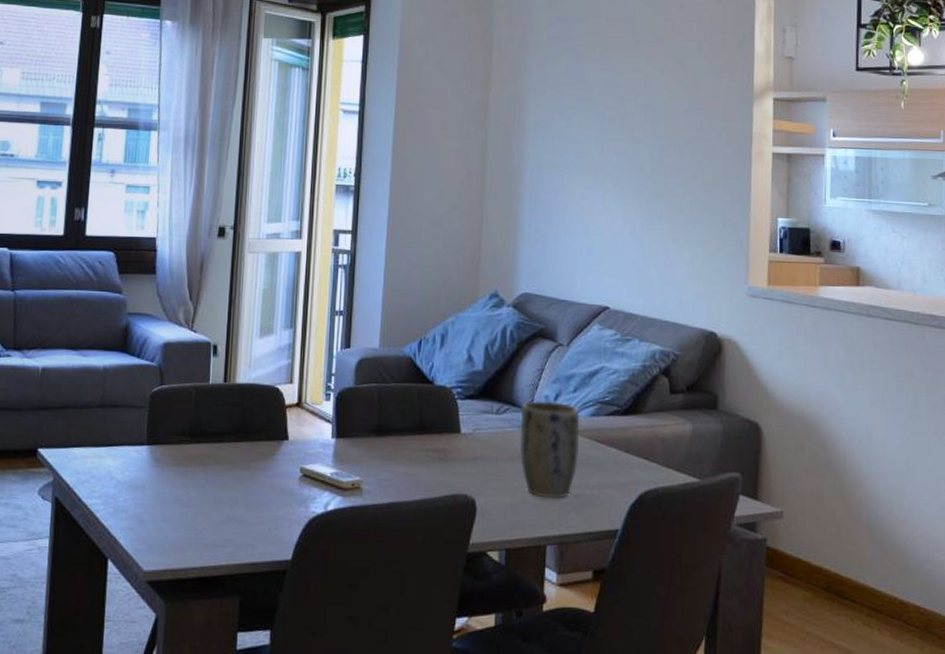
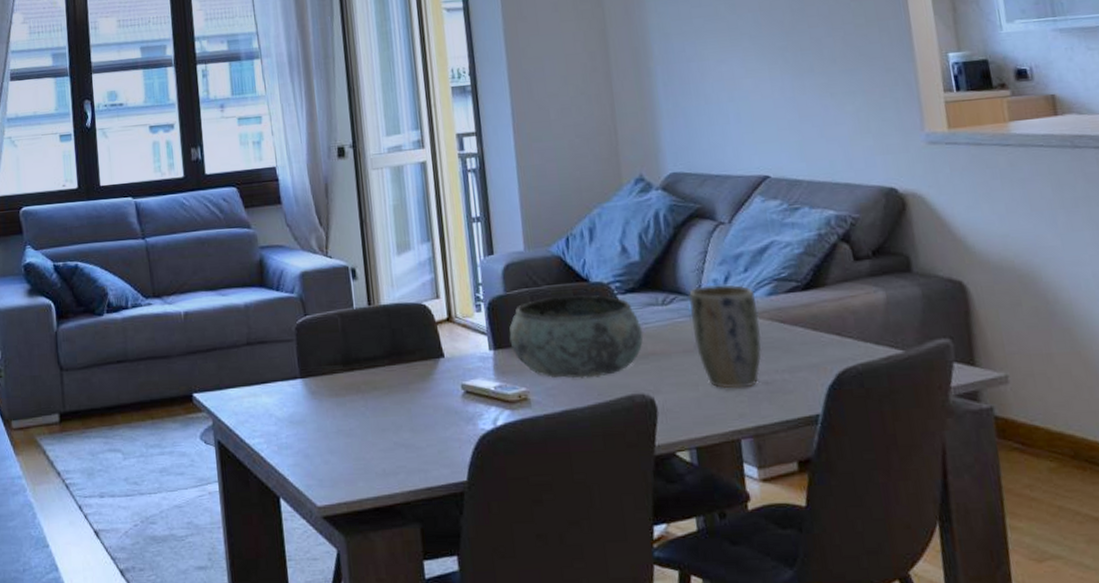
bowl: none [352,394,475,475] -> present [509,295,643,379]

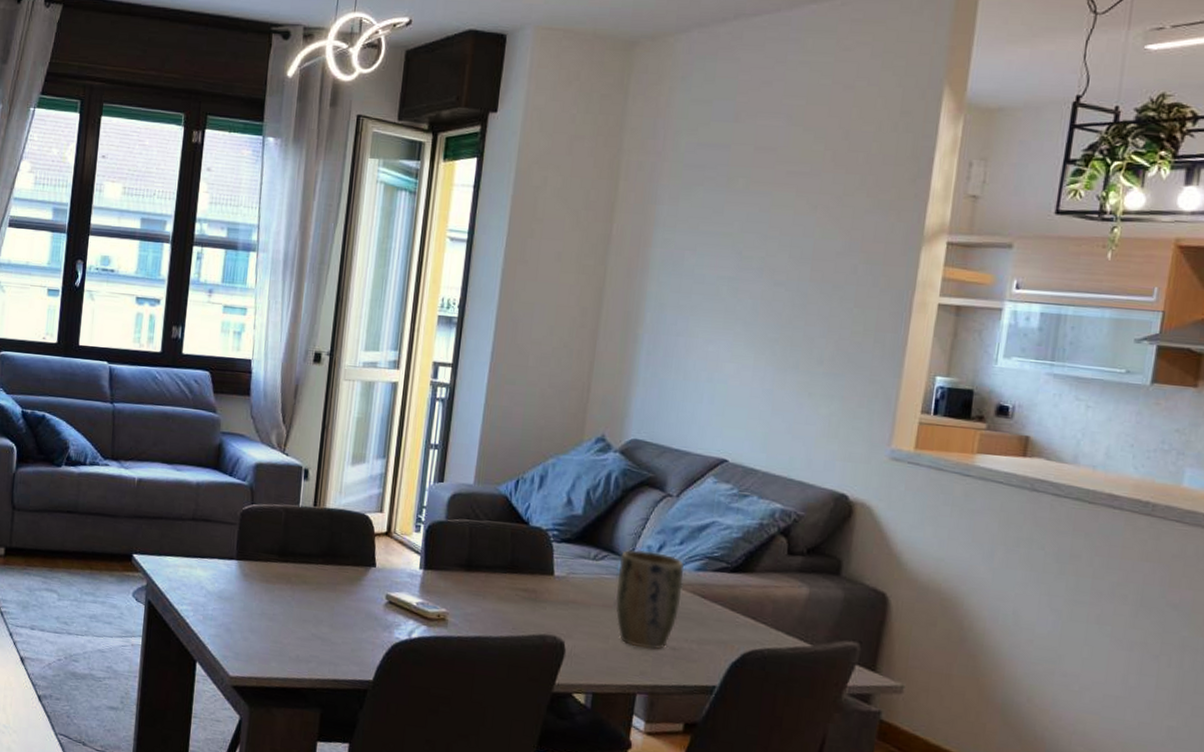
bowl: present [509,295,643,379] -> none [440,531,569,613]

